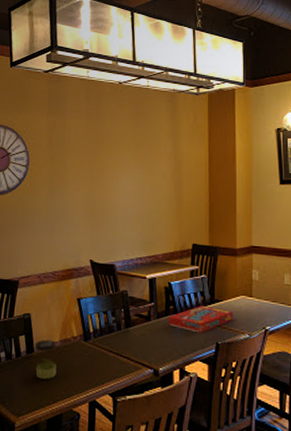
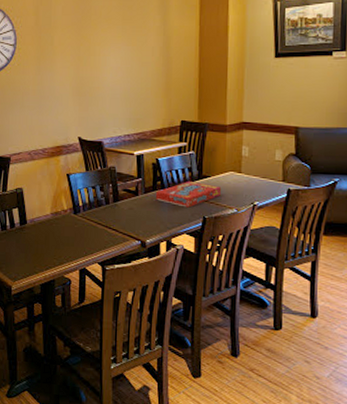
jar: present [34,339,57,379] -> none [27,212,48,248]

